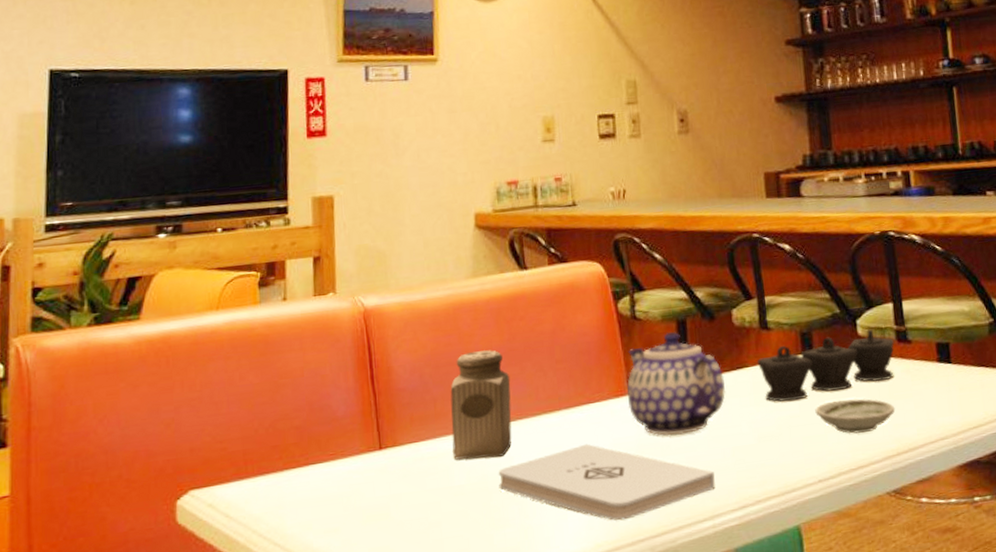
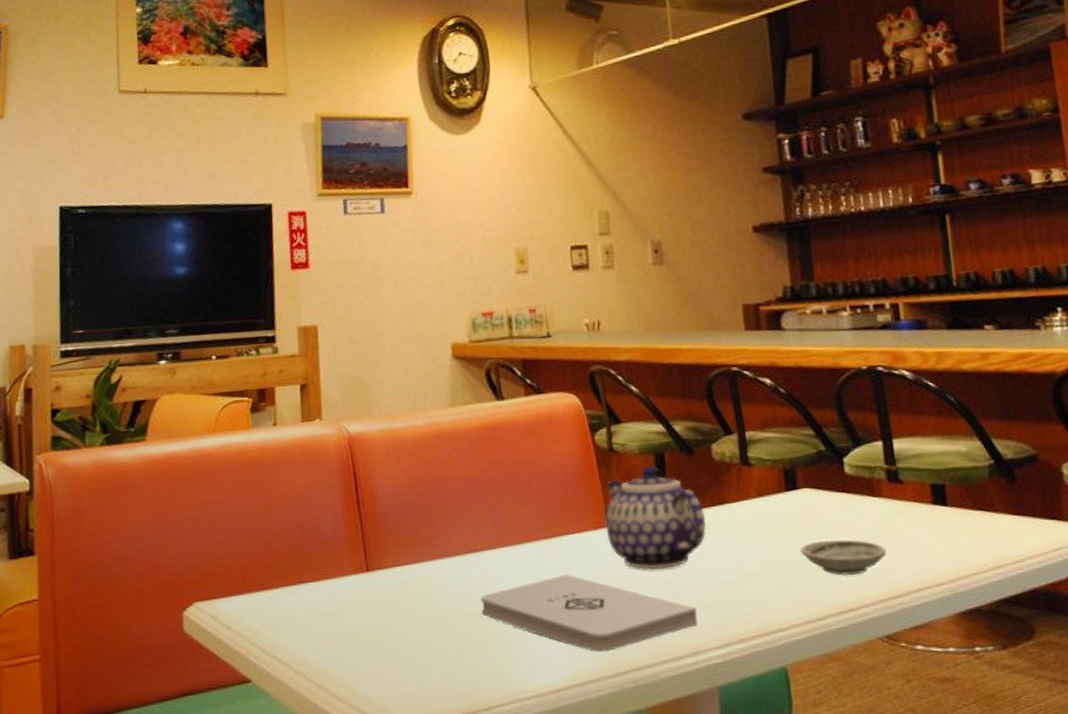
salt shaker: present [450,350,512,460] -> none [432,478,493,585]
sugar bowl: present [757,329,894,402] -> none [738,467,885,540]

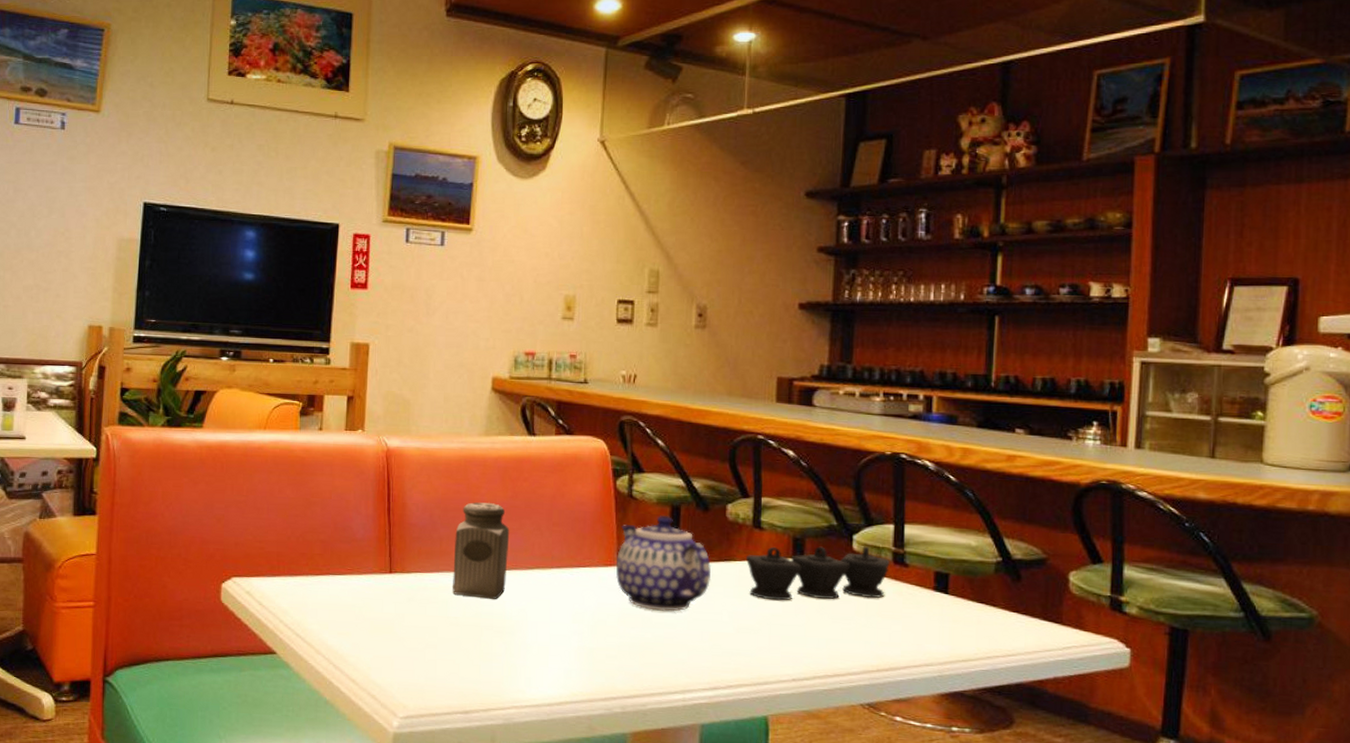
salt shaker: none [432,478,493,585] -> present [452,502,510,599]
notepad: present [480,574,698,652] -> none [490,602,690,677]
sugar bowl: none [738,467,885,540] -> present [745,546,890,601]
saucer: present [800,539,887,575] -> none [798,608,881,644]

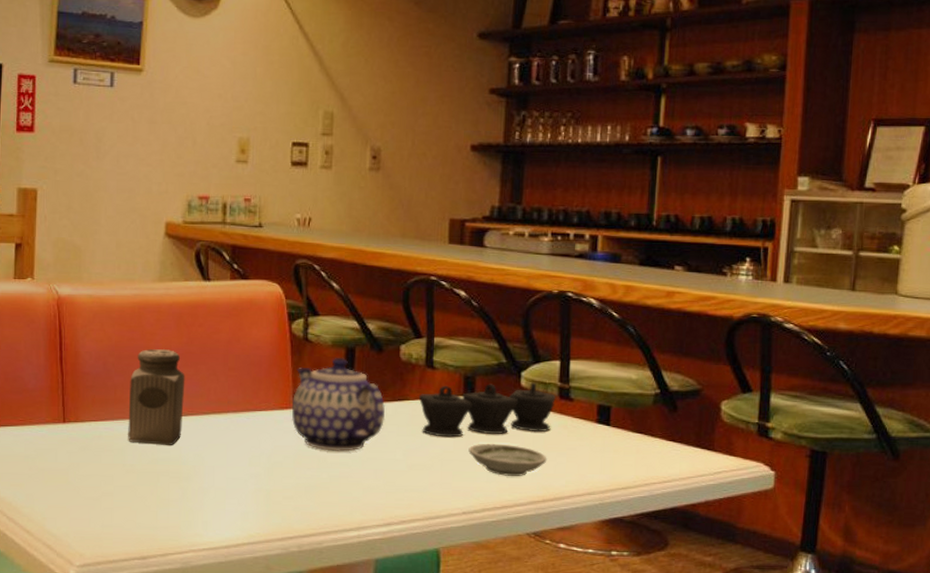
saucer: none [798,608,881,644] -> present [468,443,547,476]

